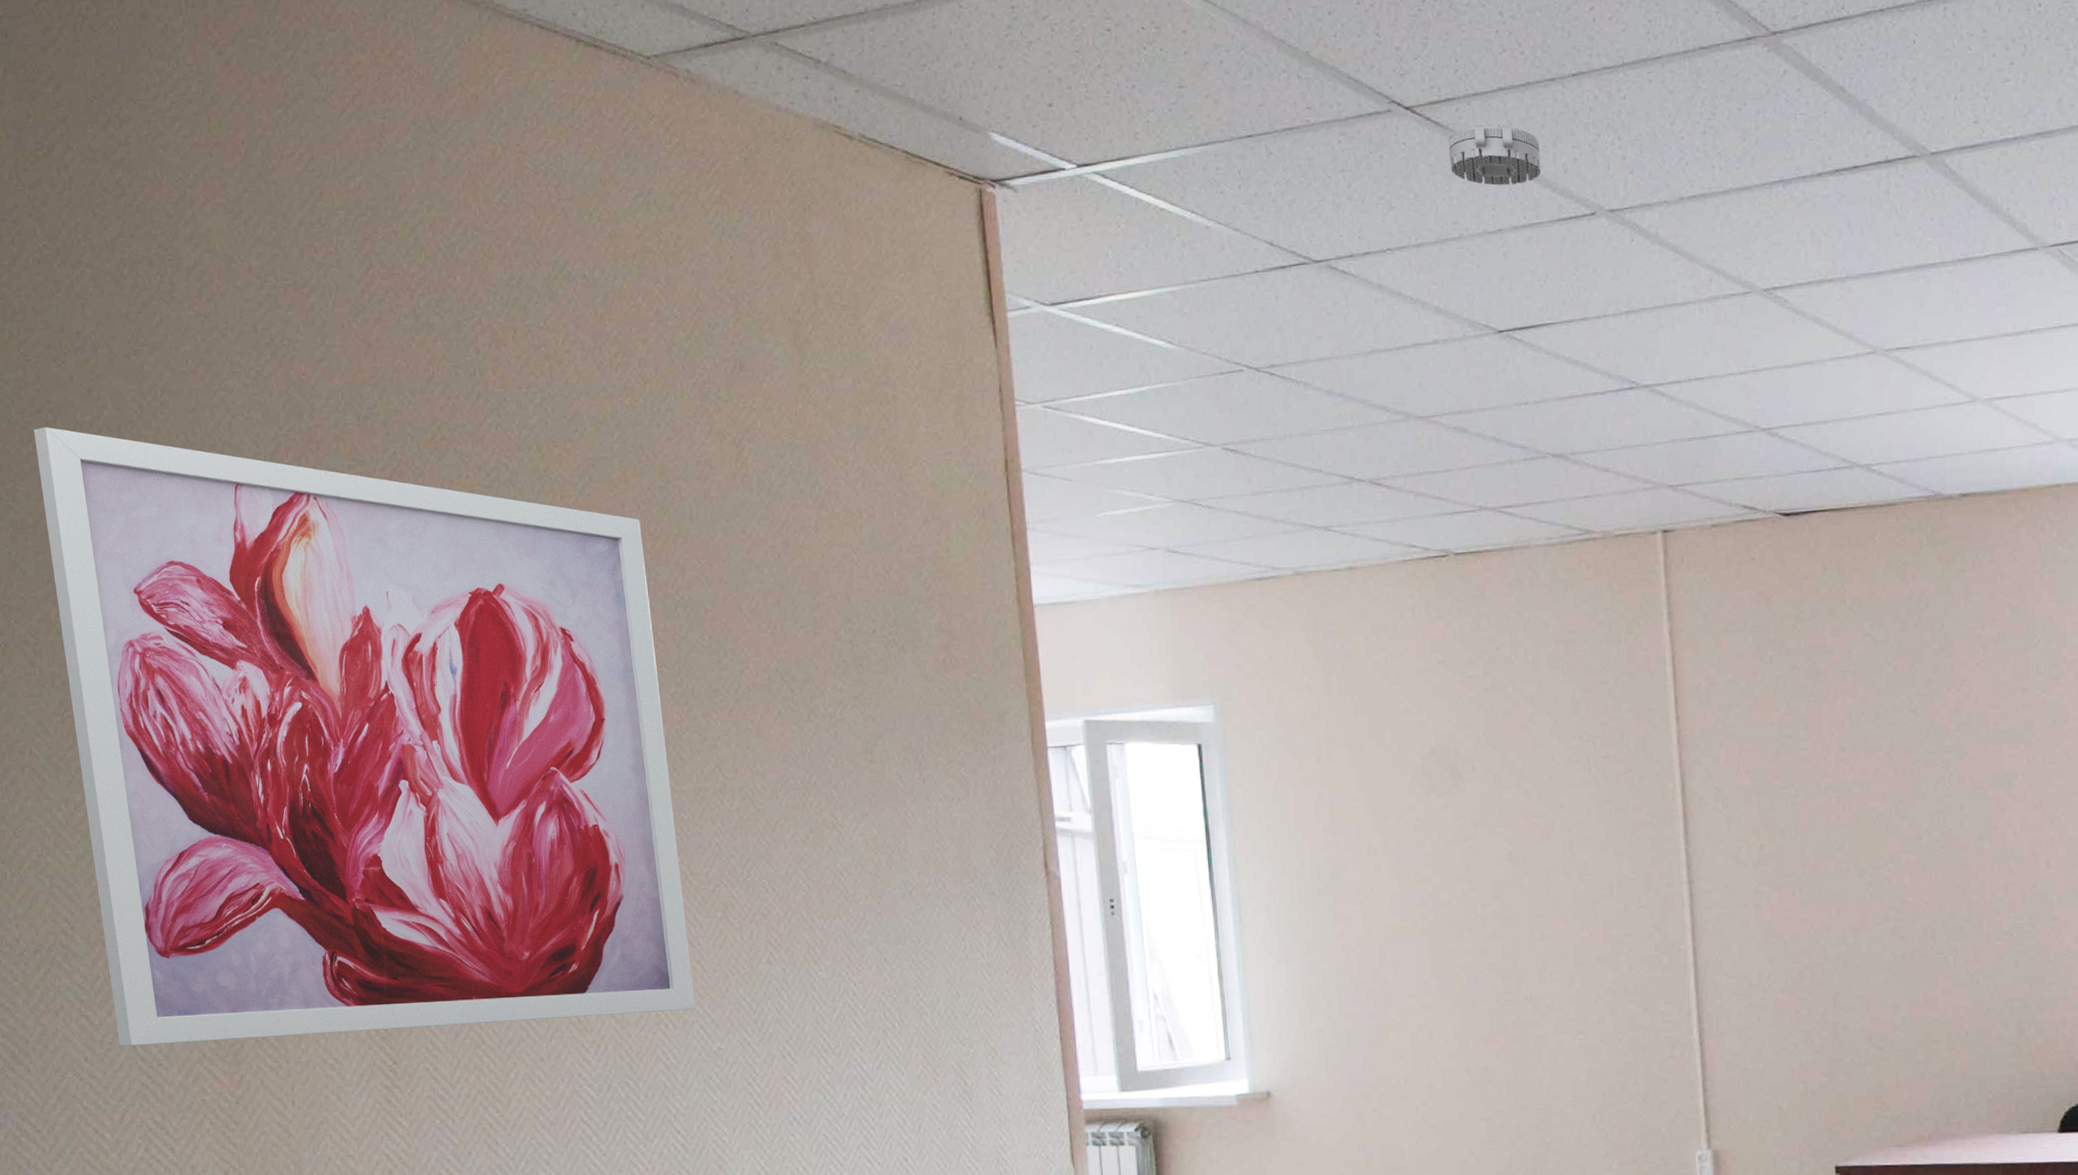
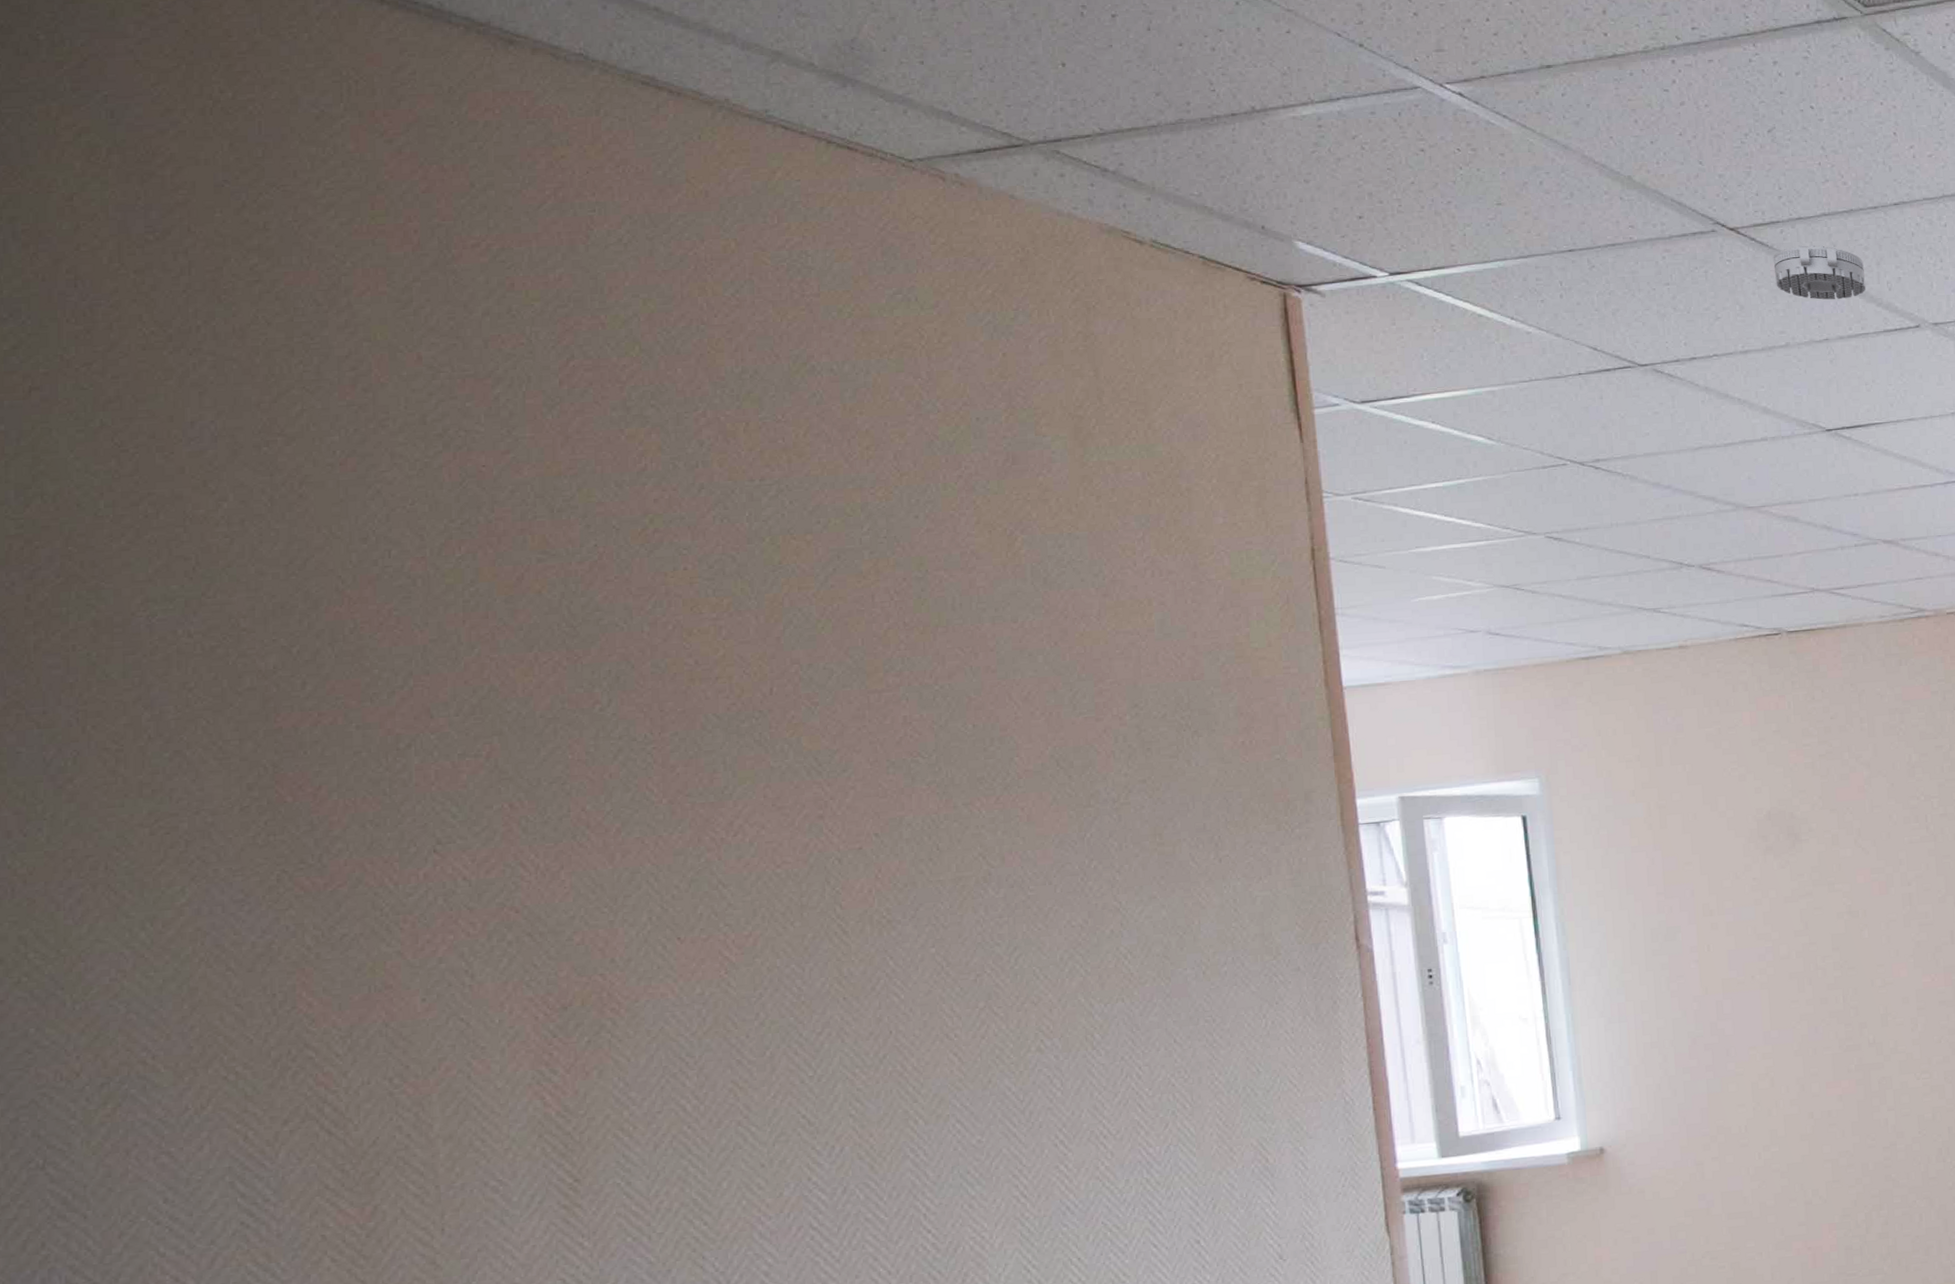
wall art: present [34,426,696,1047] -> none [128,520,952,1184]

